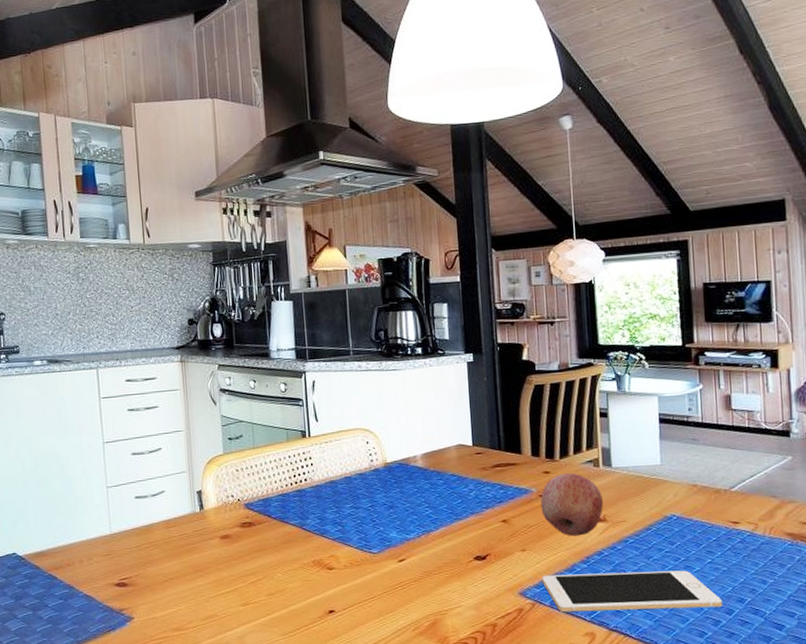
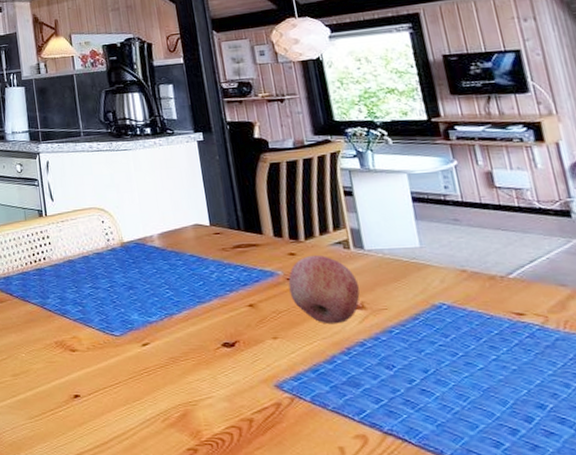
cell phone: present [542,570,723,613] -> none [298,366,519,413]

